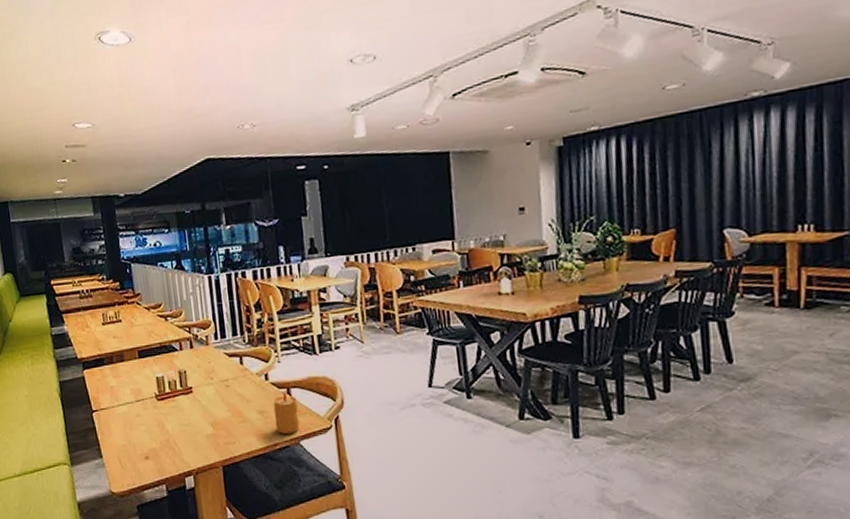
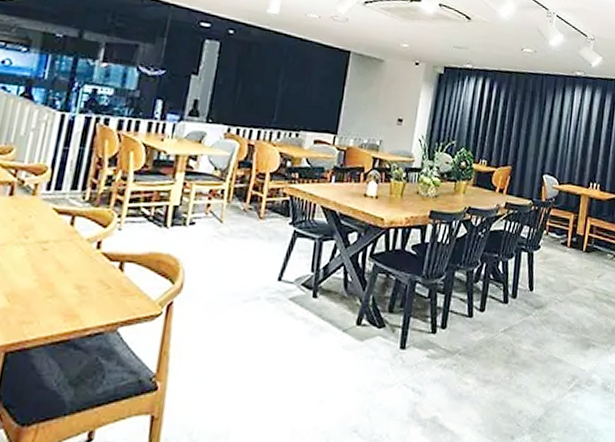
candle: present [273,389,300,434] -> none [92,262,129,317]

